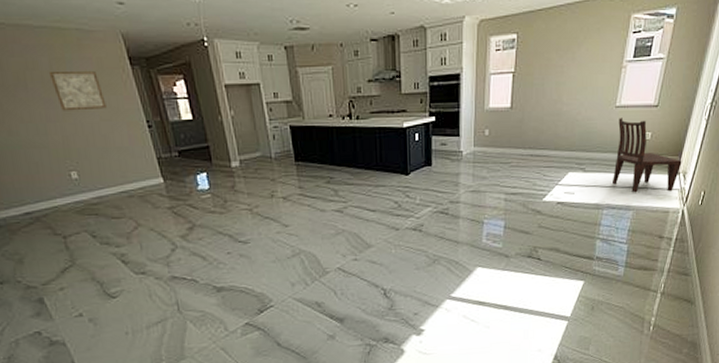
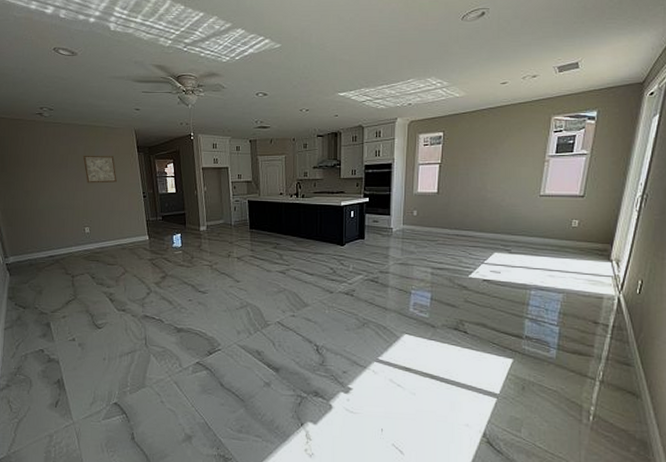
dining chair: present [612,117,682,193] -> none [540,205,614,278]

